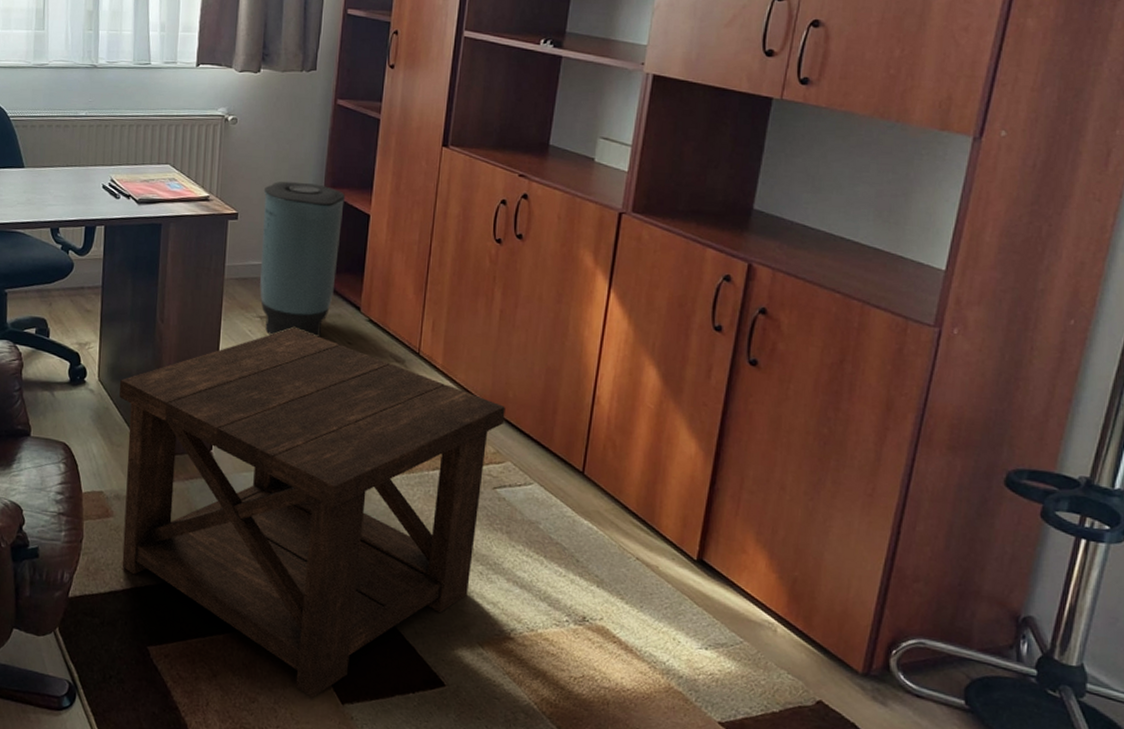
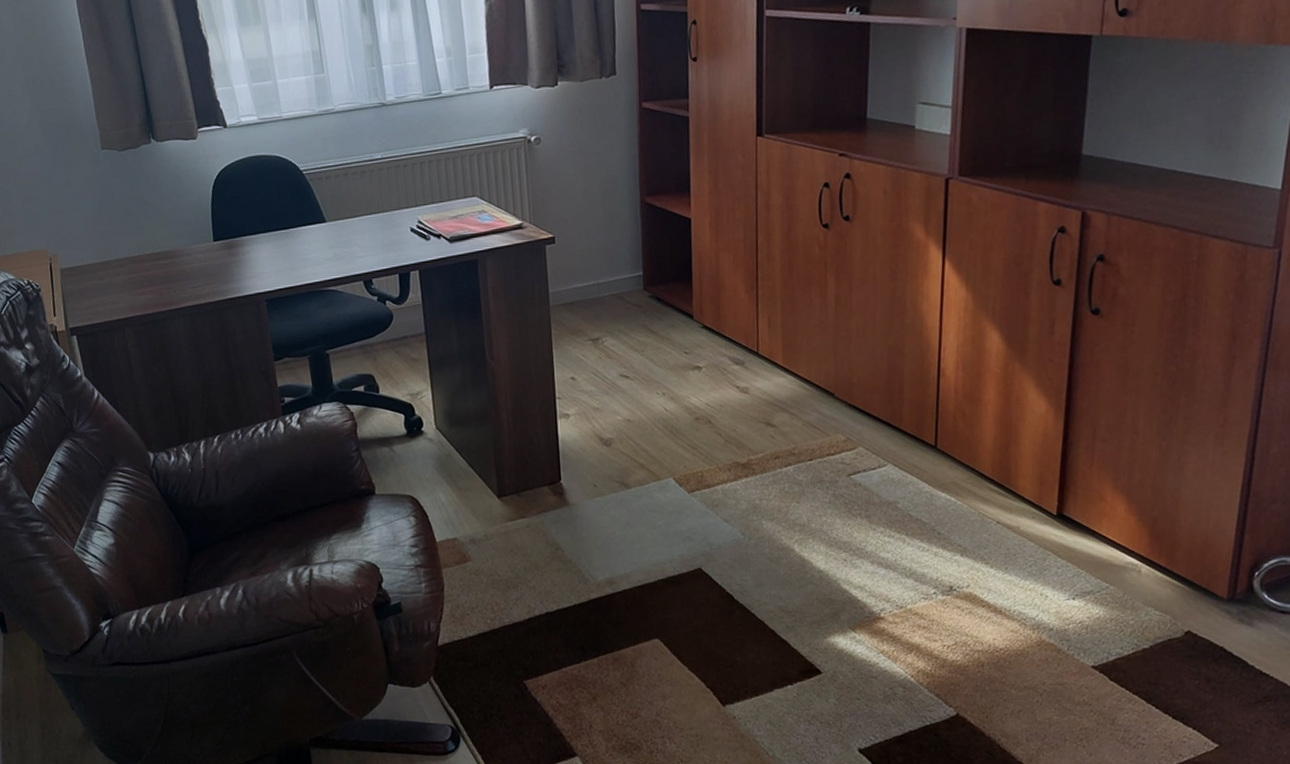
side table: present [119,327,505,698] -> none [457,345,852,704]
trash can: present [260,181,346,338] -> none [577,194,664,358]

